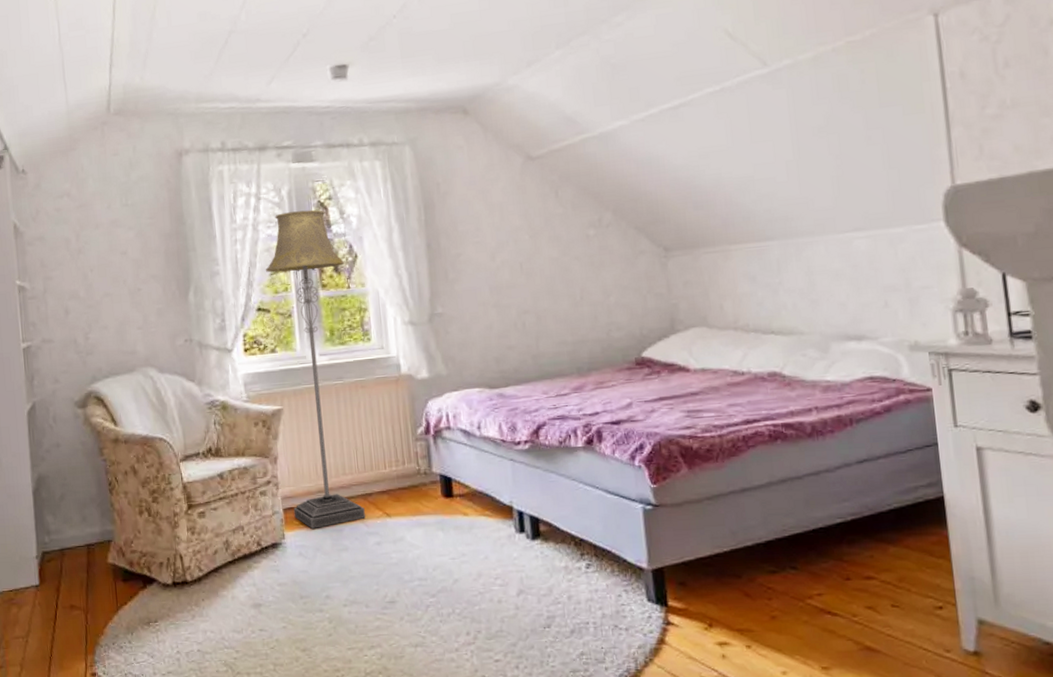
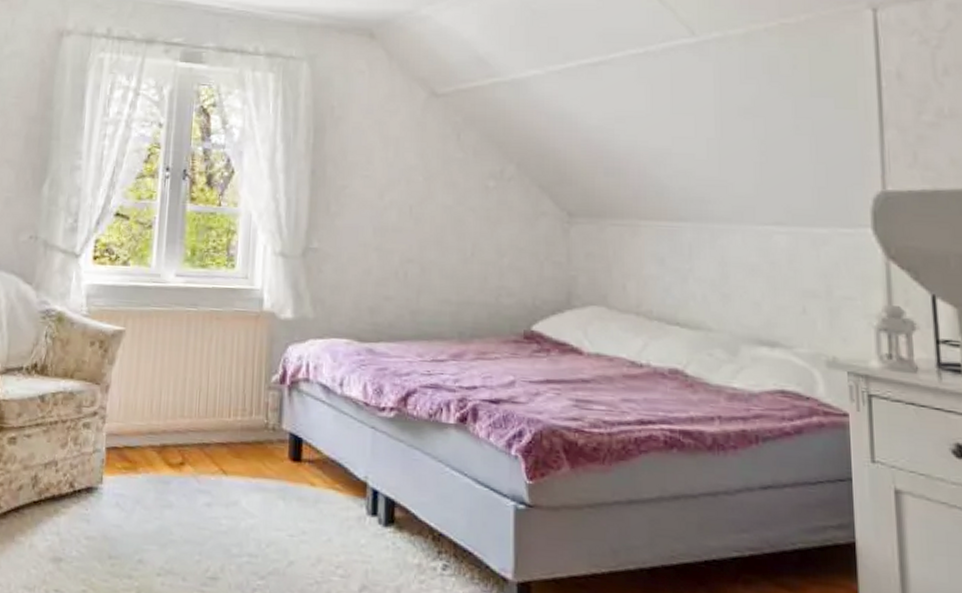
floor lamp: present [266,209,365,529] -> none [117,113,220,476]

